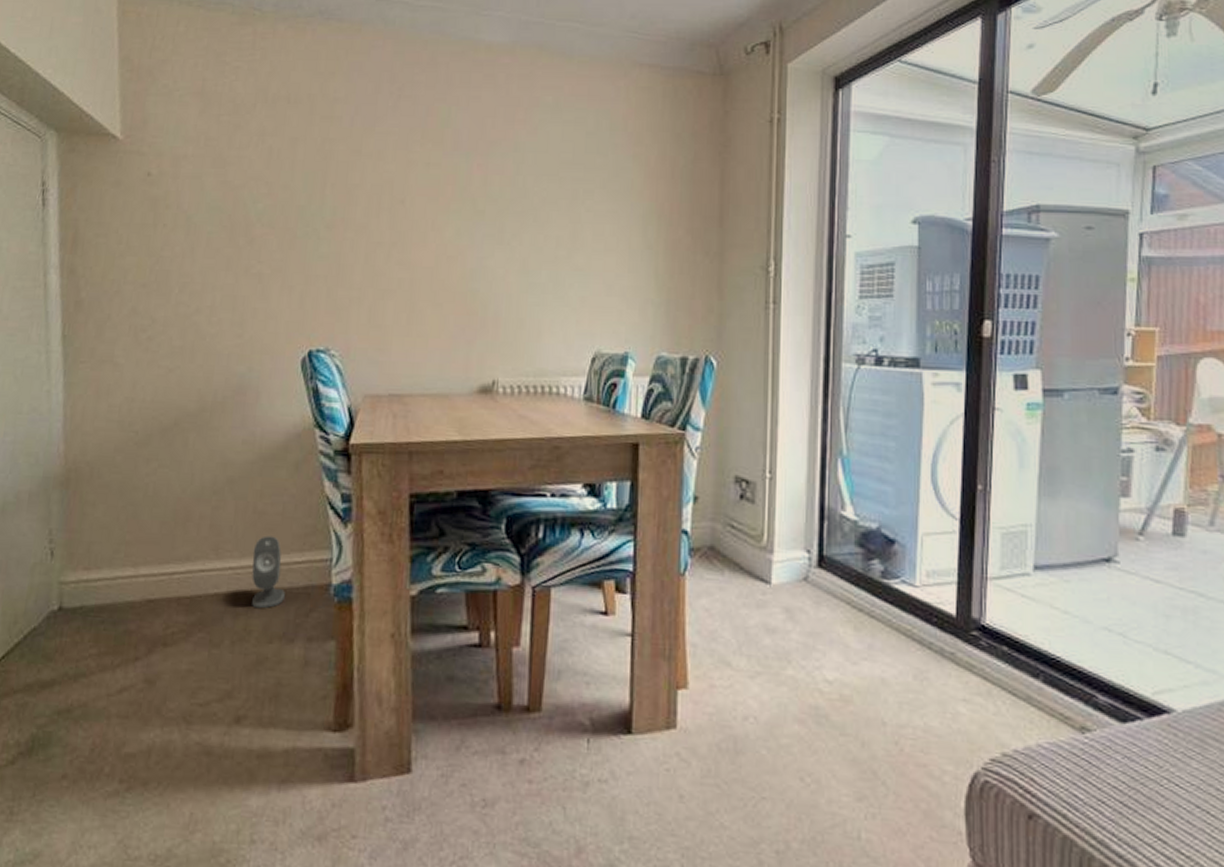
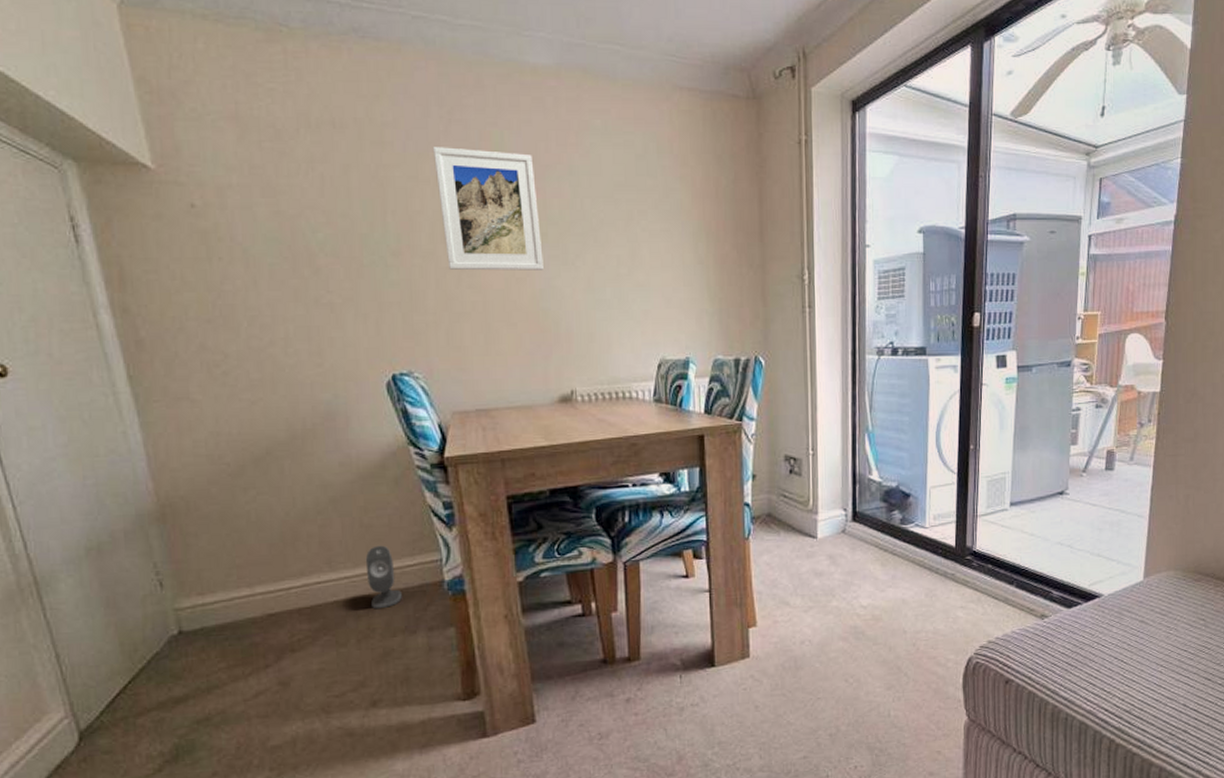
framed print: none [379,122,478,249] -> present [433,147,544,271]

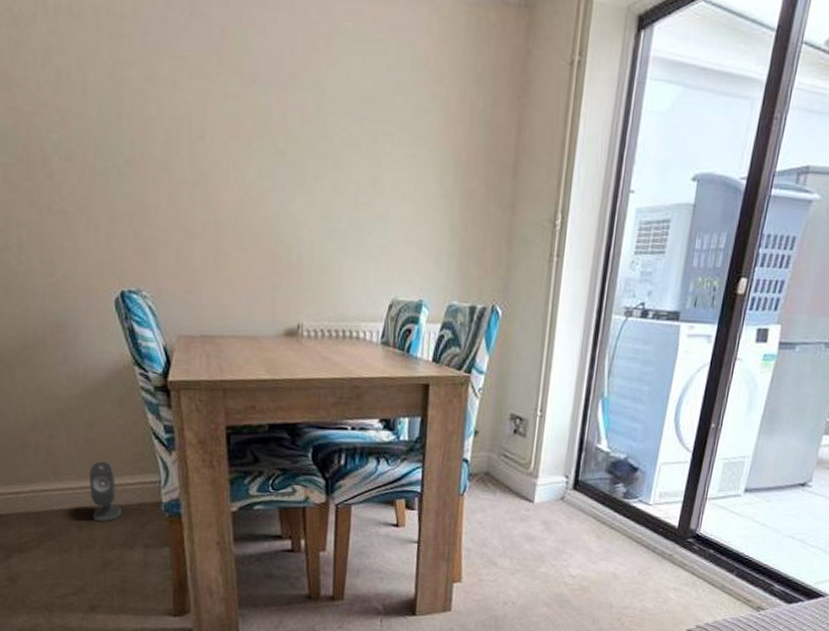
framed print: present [433,147,544,271] -> none [173,44,280,192]

